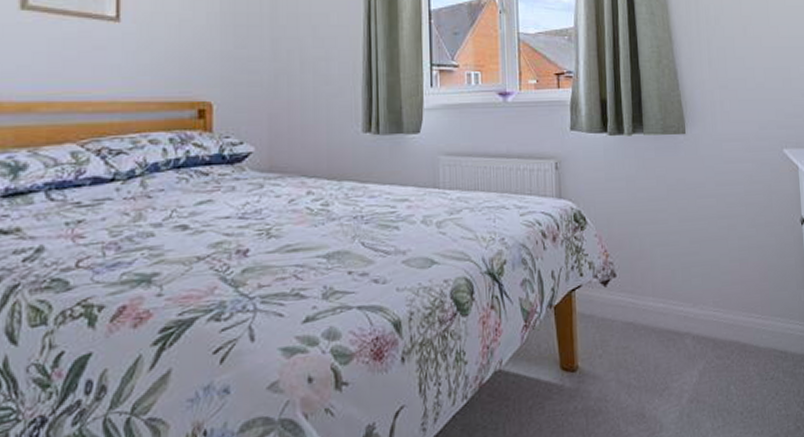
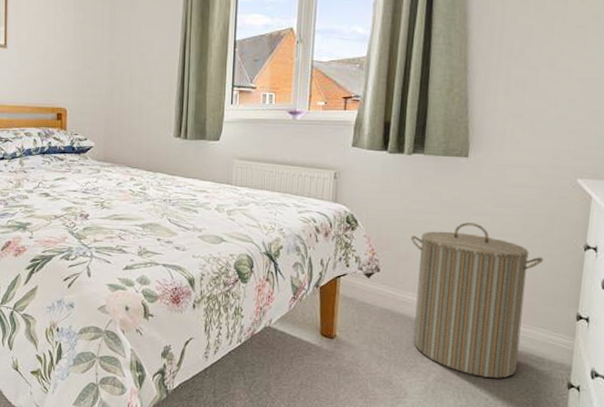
laundry hamper: none [642,206,769,387] -> present [410,222,544,378]

